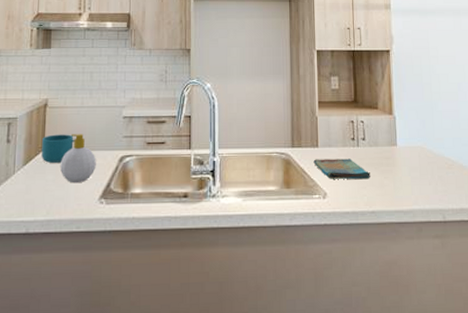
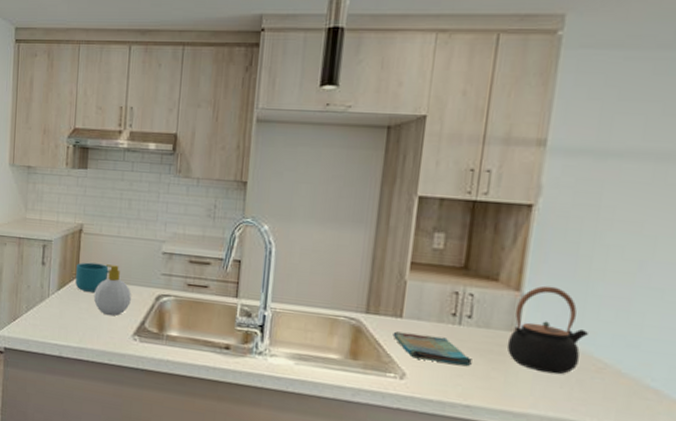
teapot: none [391,108,440,175] -> present [506,285,590,375]

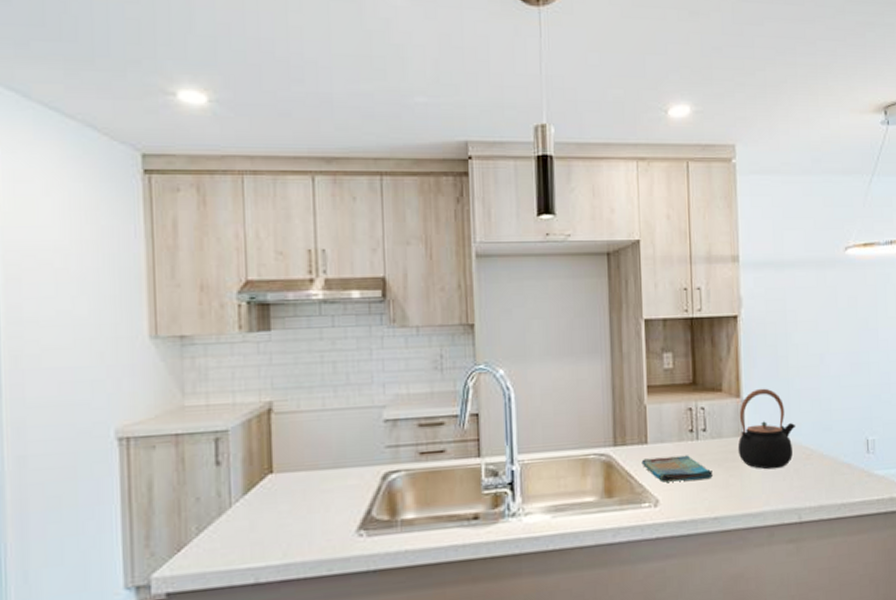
cup: present [75,262,110,293] -> none [268,448,317,489]
soap bottle: present [94,264,131,316] -> none [298,446,350,513]

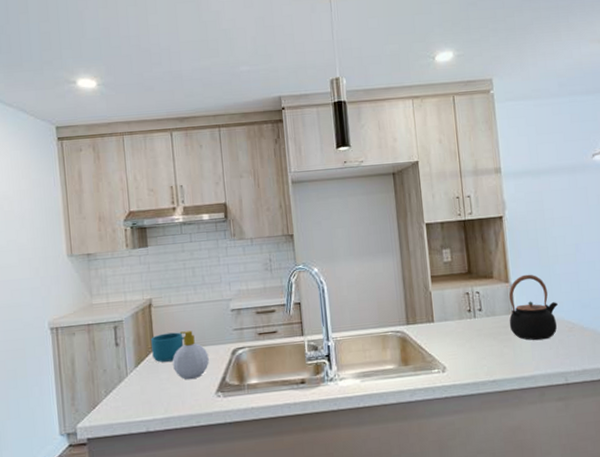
cup: none [268,448,317,489] -> present [151,332,185,362]
soap bottle: none [298,446,350,513] -> present [173,330,209,380]
dish towel: present [641,455,714,483] -> none [430,330,491,353]

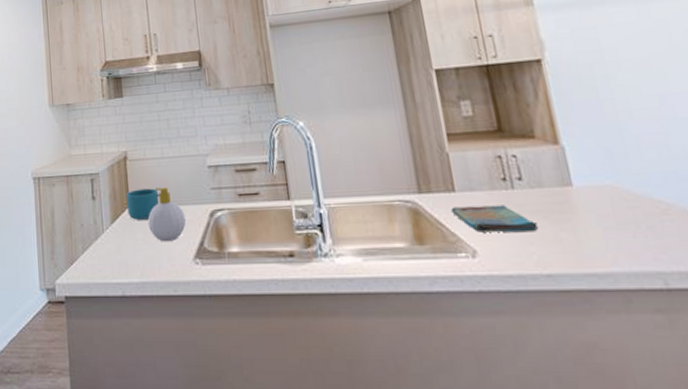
dish towel: none [430,330,491,353] -> present [451,205,540,233]
teapot: present [508,274,559,341] -> none [560,134,642,225]

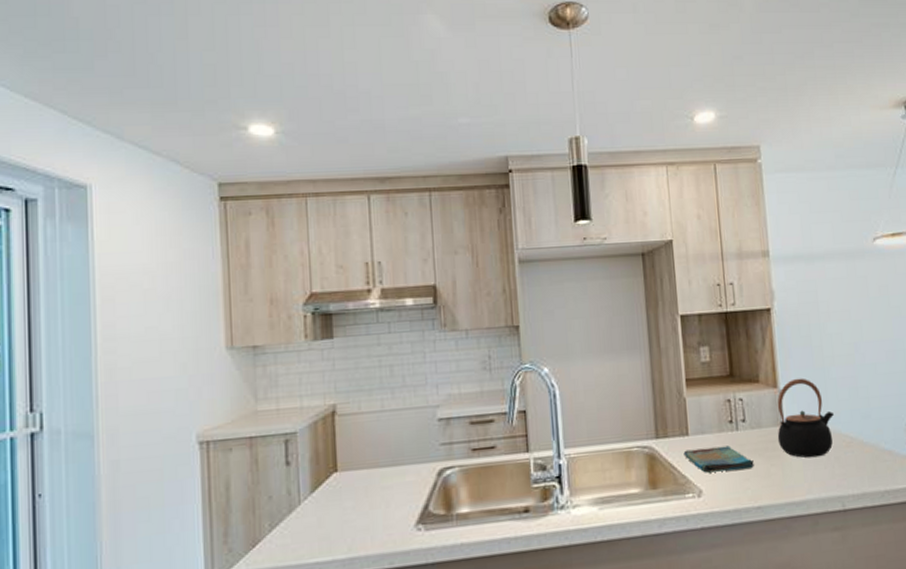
cup: present [126,188,160,220] -> none [333,447,377,486]
soap bottle: present [148,187,186,242] -> none [361,445,408,509]
teapot: none [560,134,642,225] -> present [777,378,835,458]

